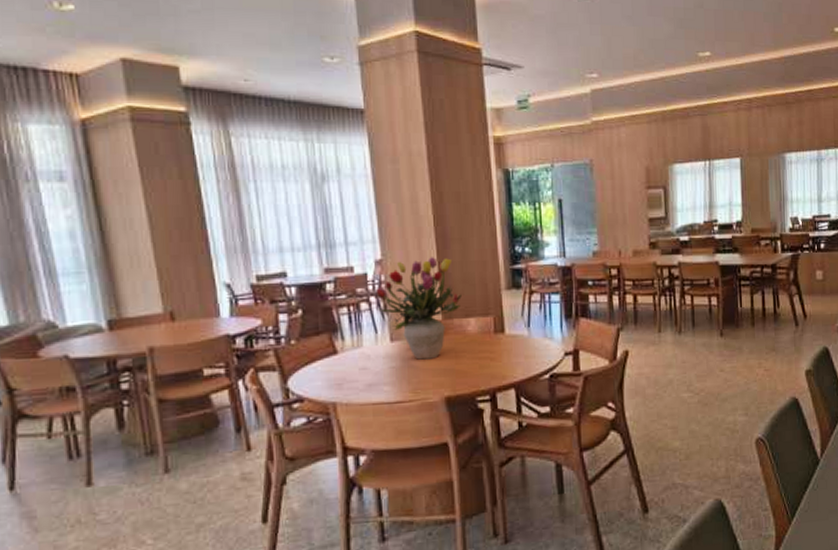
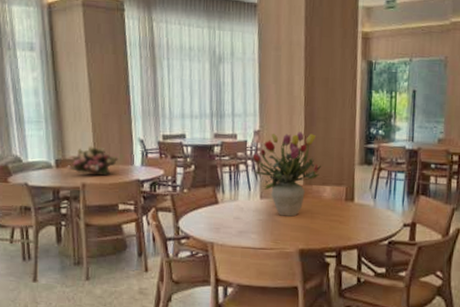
flower arrangement: none [124,296,198,335] -> present [66,145,118,176]

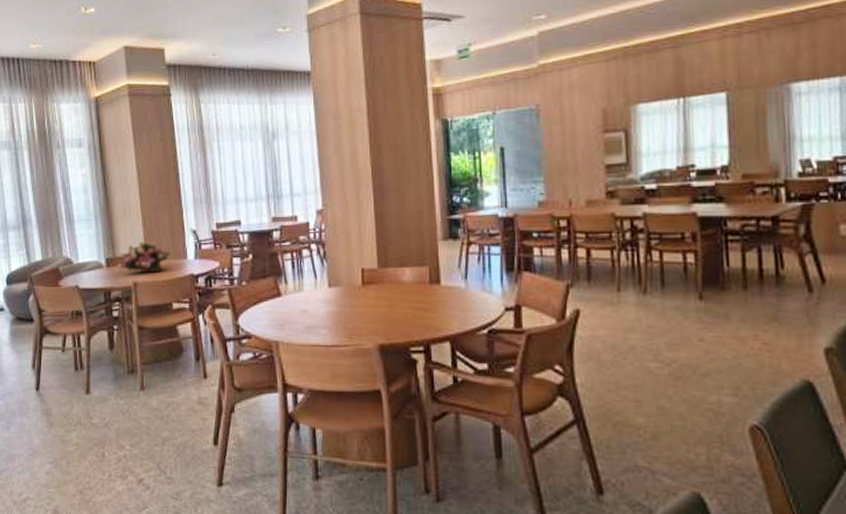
flower arrangement: present [251,132,321,217] -> none [316,207,397,306]

